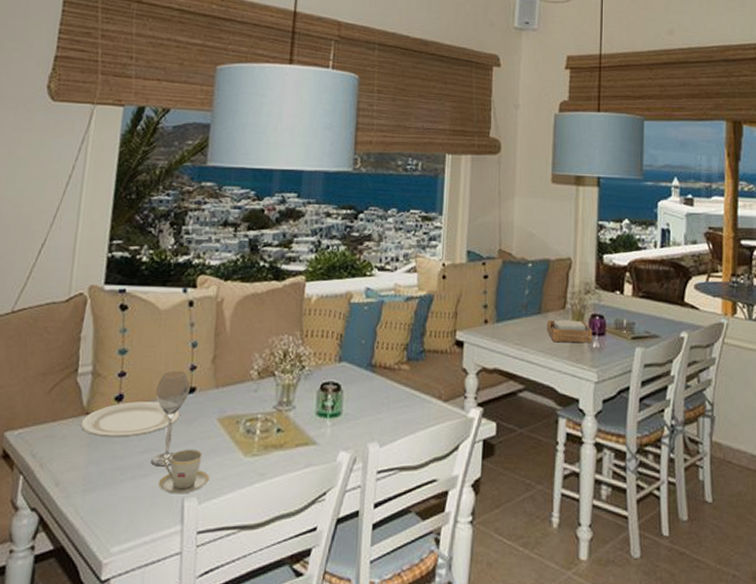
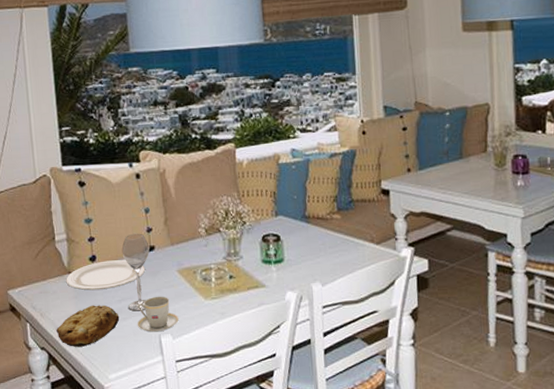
bread roll: none [55,456,138,510] -> present [56,305,120,348]
napkin holder: present [547,319,593,344] -> none [469,162,517,183]

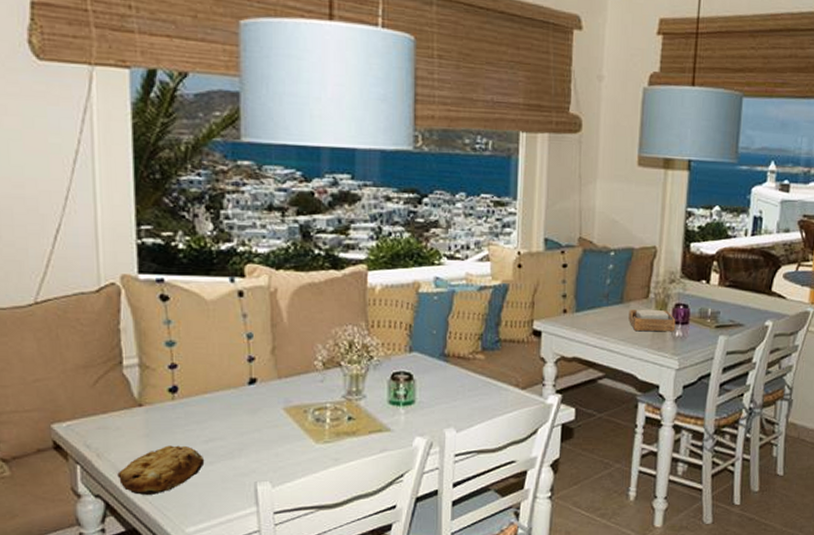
plate: present [66,260,146,291] -> none [135,393,243,428]
wineglass: present [121,233,150,311] -> none [213,362,250,454]
teacup: present [137,296,179,332] -> none [227,437,281,479]
napkin holder: none [469,162,517,183] -> present [629,309,676,332]

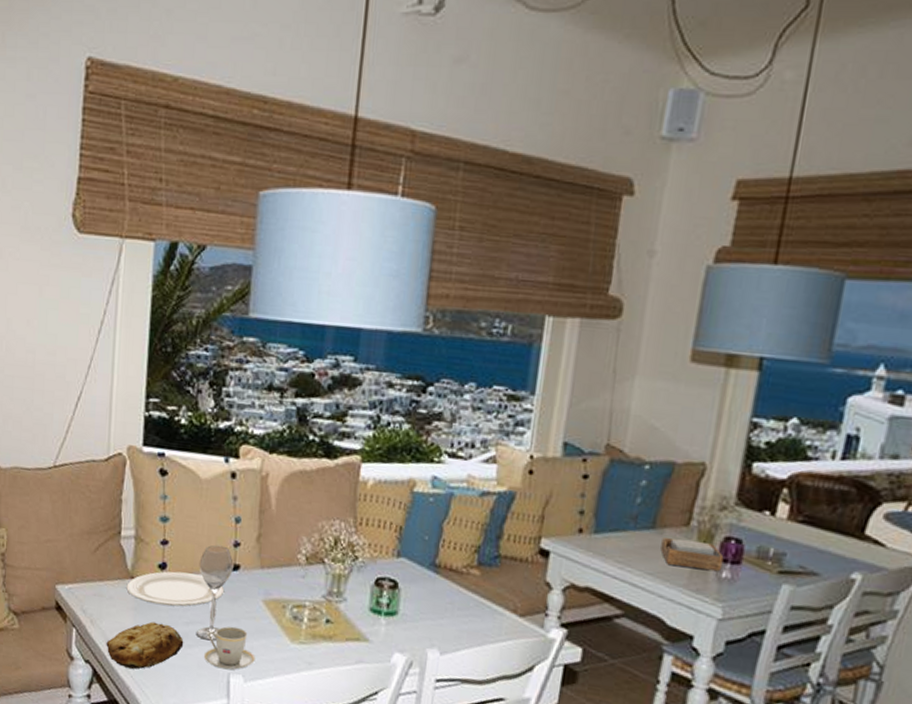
plate: none [135,393,243,428] -> present [126,571,225,607]
wineglass: none [213,362,250,454] -> present [197,545,234,641]
teacup: none [227,437,281,479] -> present [203,626,255,671]

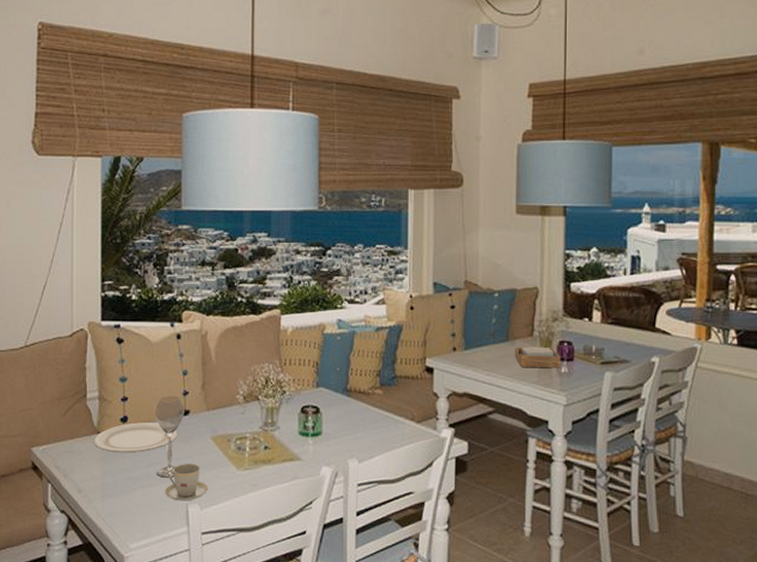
bread roll: present [106,621,184,669] -> none [79,468,147,513]

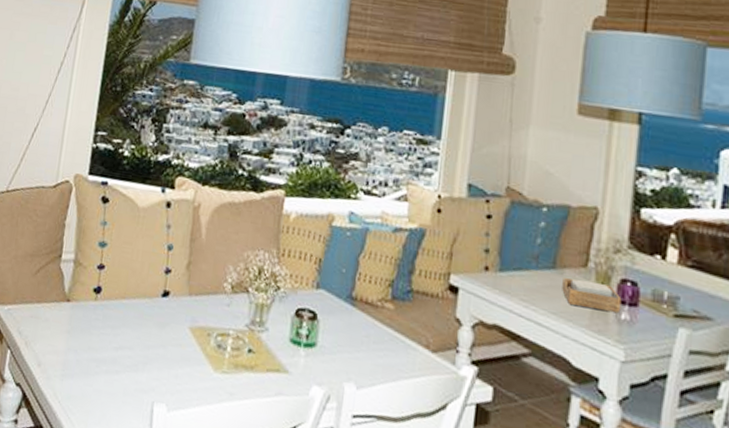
plate: present [94,422,178,453] -> none [62,295,154,331]
wineglass: present [155,396,184,478] -> none [125,271,164,368]
teacup: present [164,463,208,501] -> none [129,352,180,399]

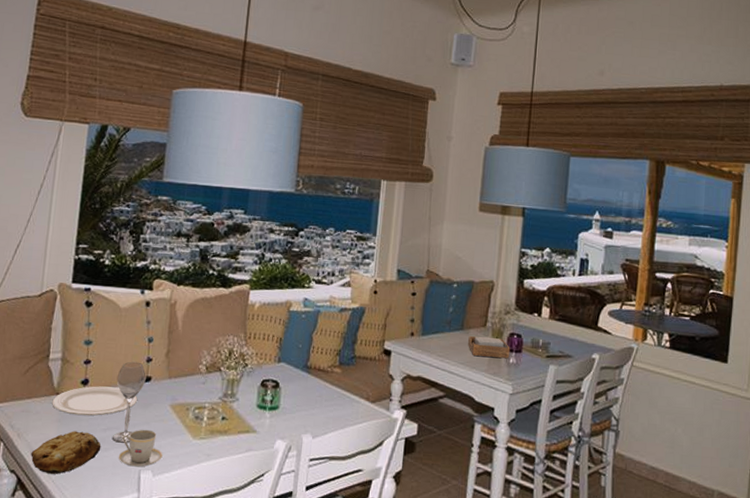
bread roll: none [37,345,112,394] -> present [31,431,101,475]
plate: none [62,295,154,331] -> present [52,386,138,416]
wineglass: none [125,271,164,368] -> present [113,361,146,443]
teacup: none [129,352,180,399] -> present [118,429,163,467]

